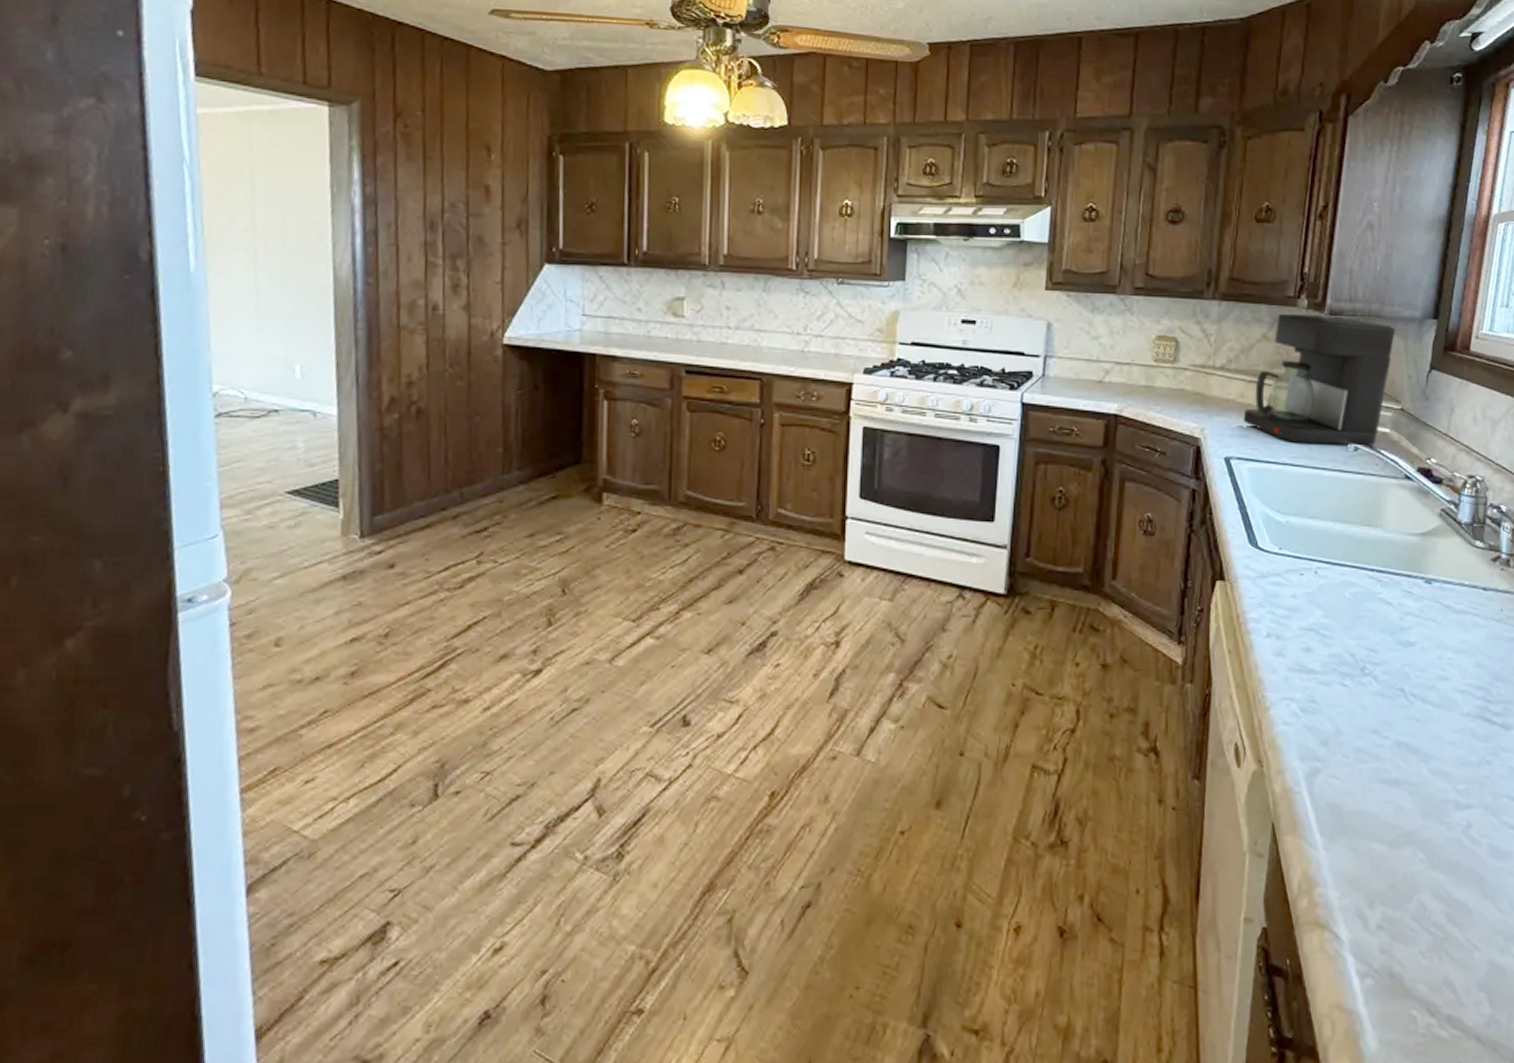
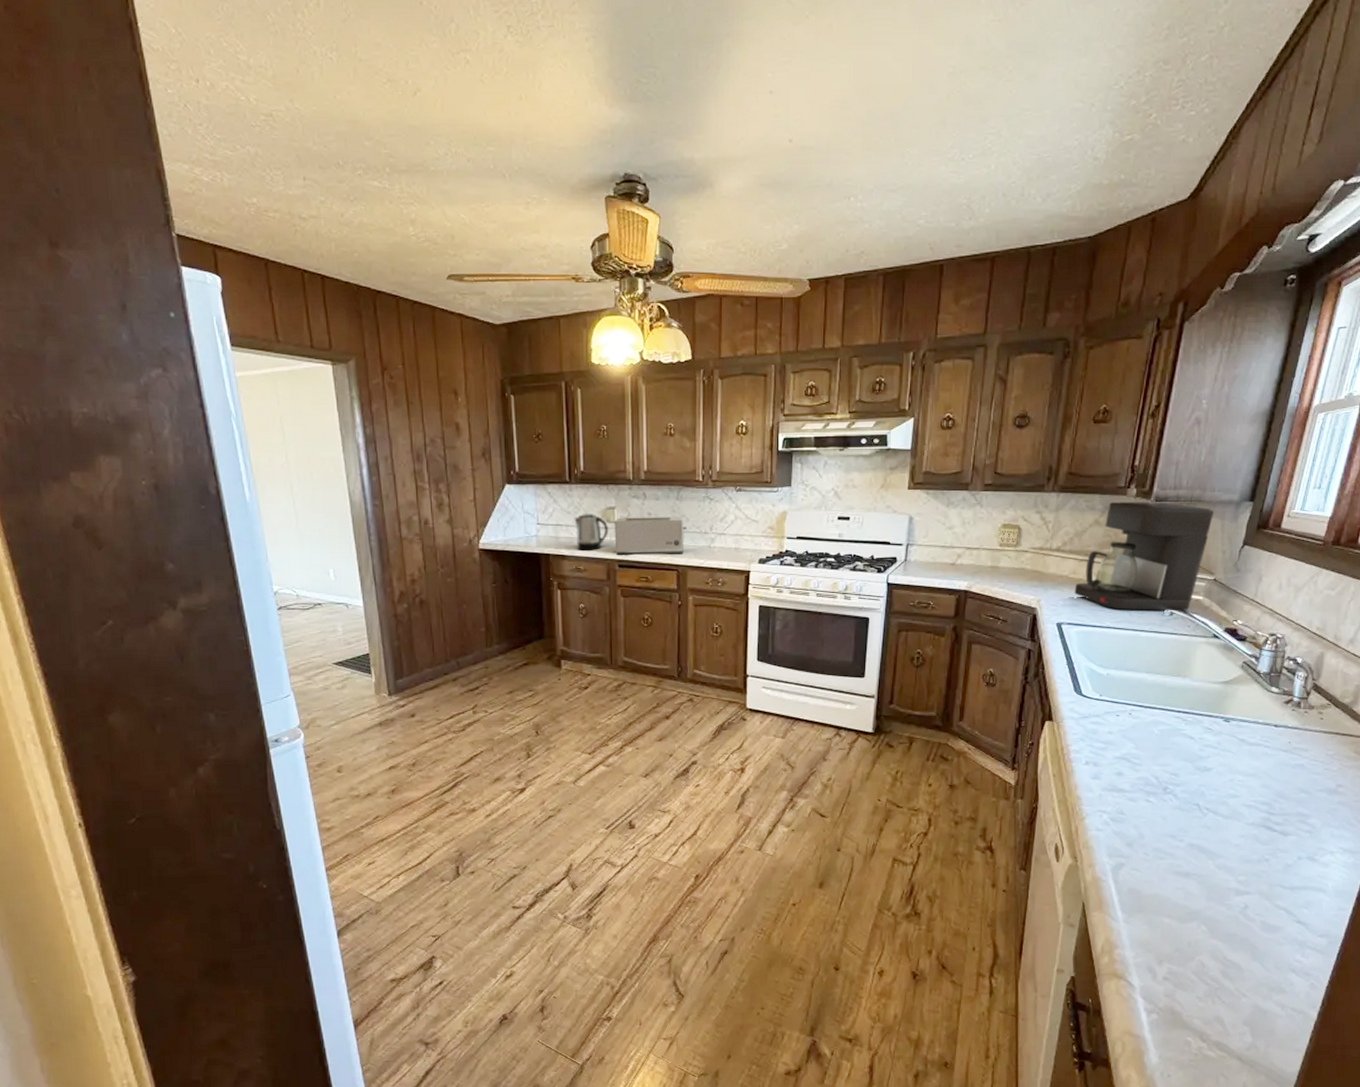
kettle: none [631,305,674,351] -> present [574,514,608,551]
toaster: none [682,310,775,360] -> present [614,516,687,556]

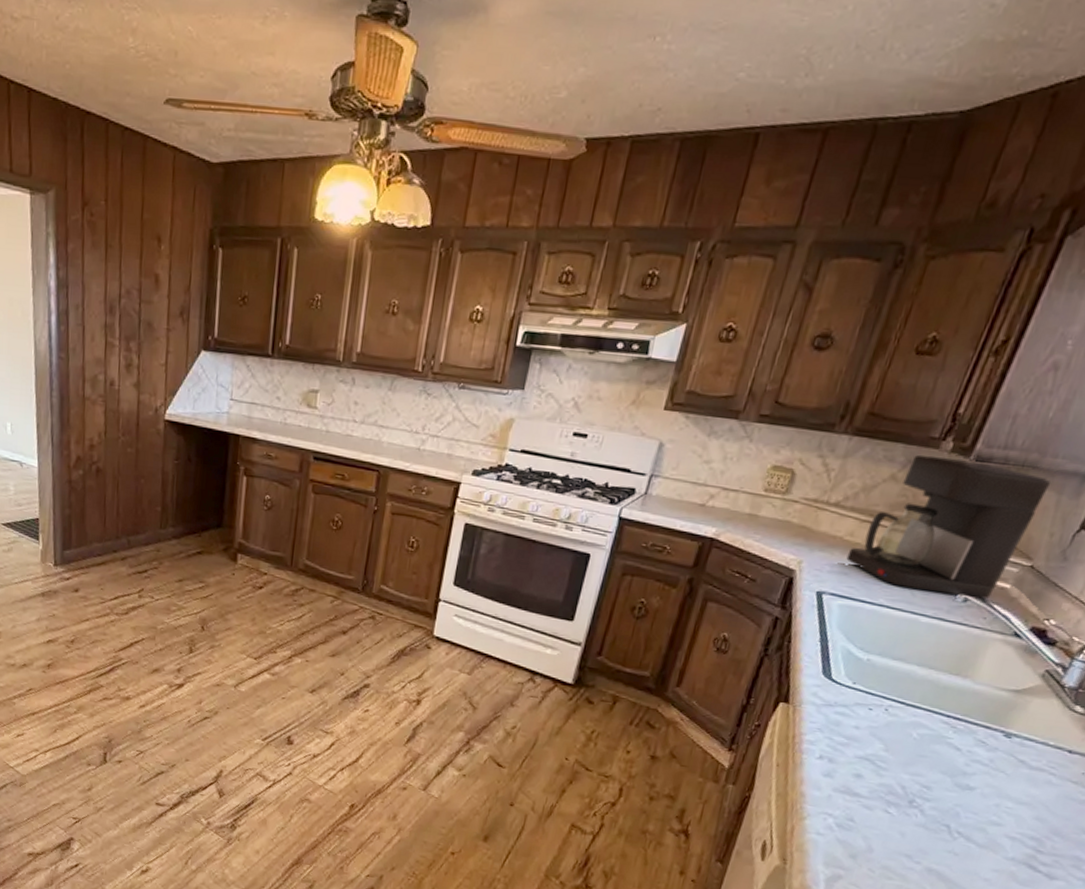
kettle: present [574,514,608,551] -> none [271,394,308,437]
toaster: present [614,516,687,556] -> none [312,403,396,454]

